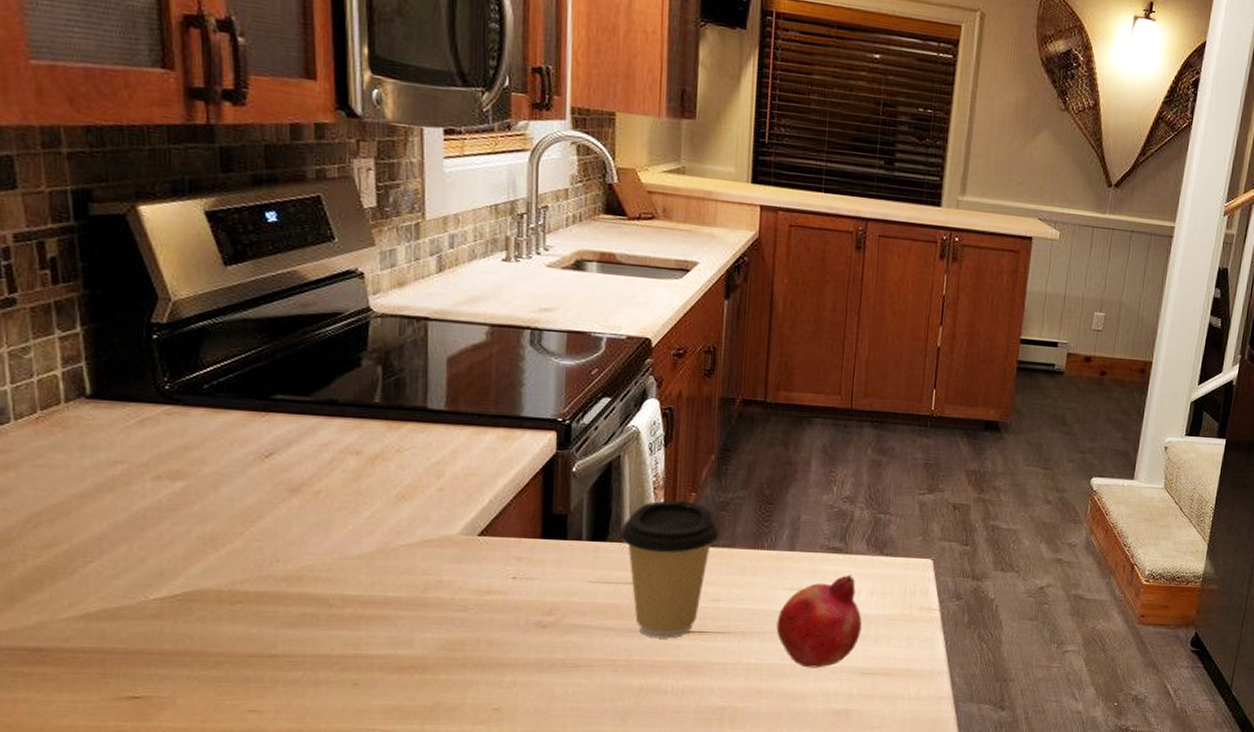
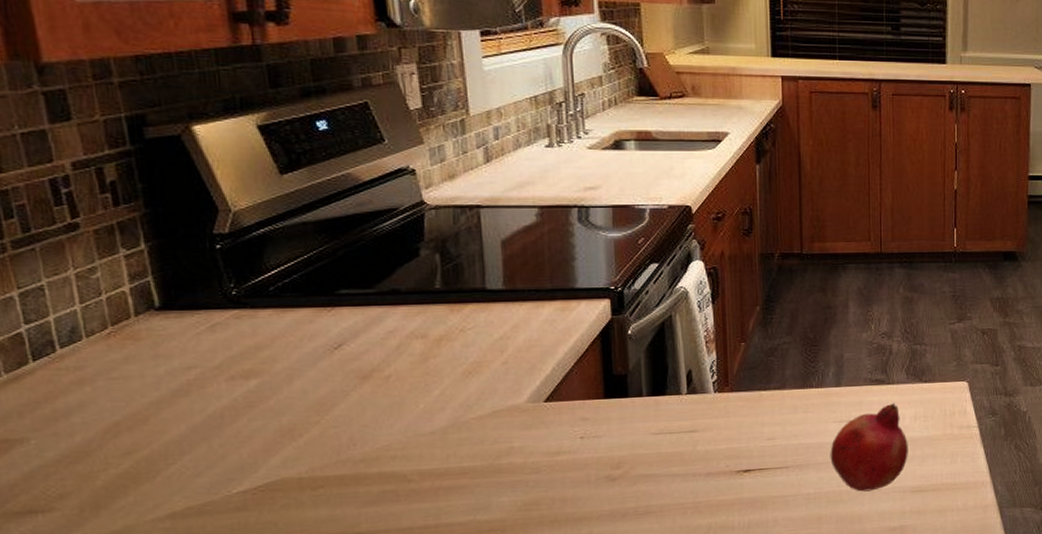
coffee cup: present [620,500,719,639] -> none [678,351,770,480]

